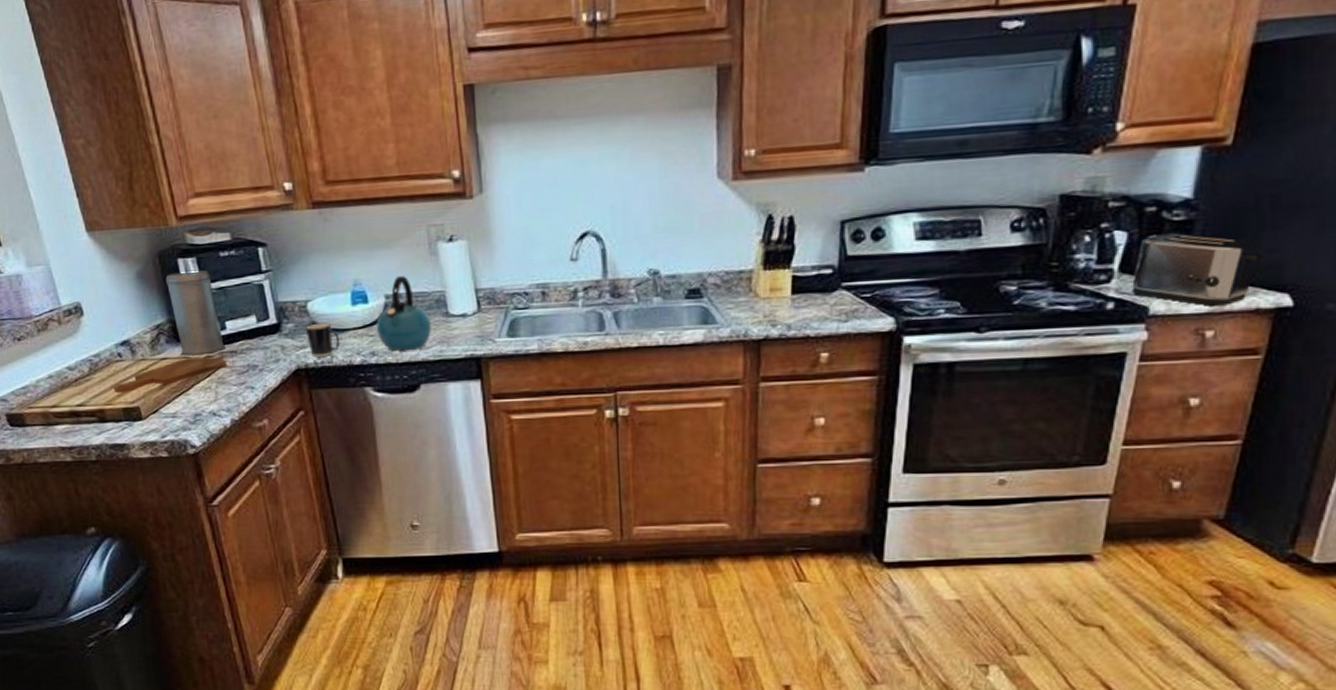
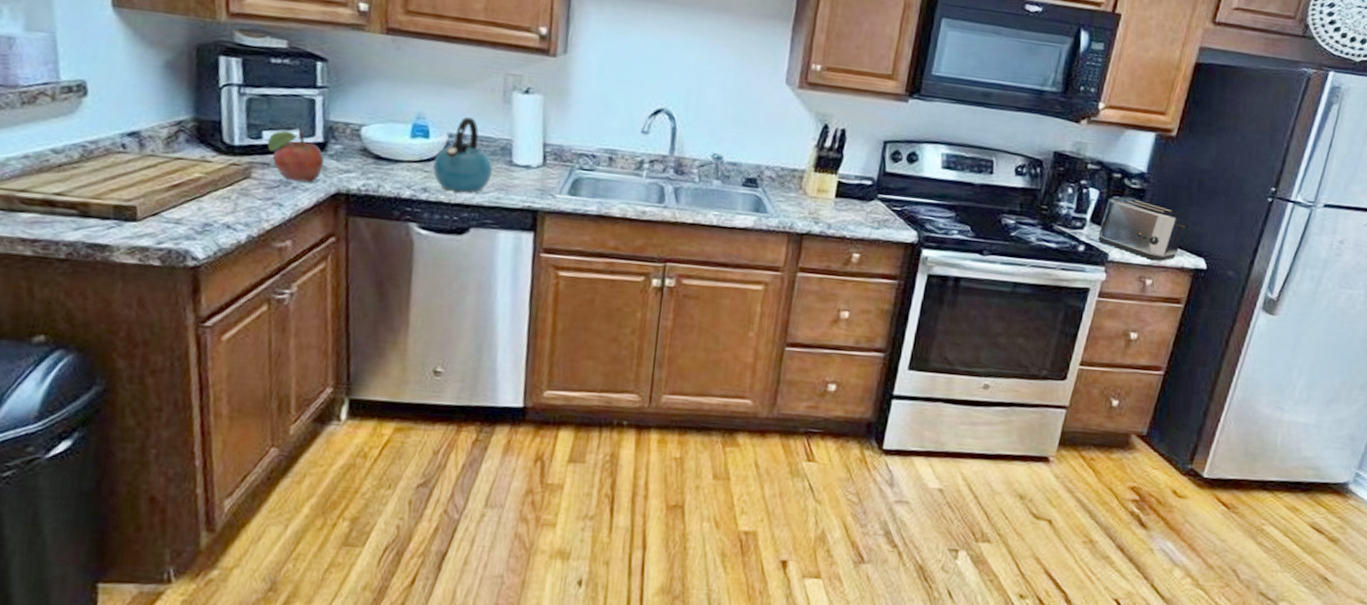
cutting board: present [113,356,227,394] -> none [106,161,256,189]
canister: present [165,270,225,356] -> none [199,69,257,163]
fruit: none [231,317,282,365] -> present [267,131,325,182]
mug: present [305,322,340,358] -> none [353,149,391,185]

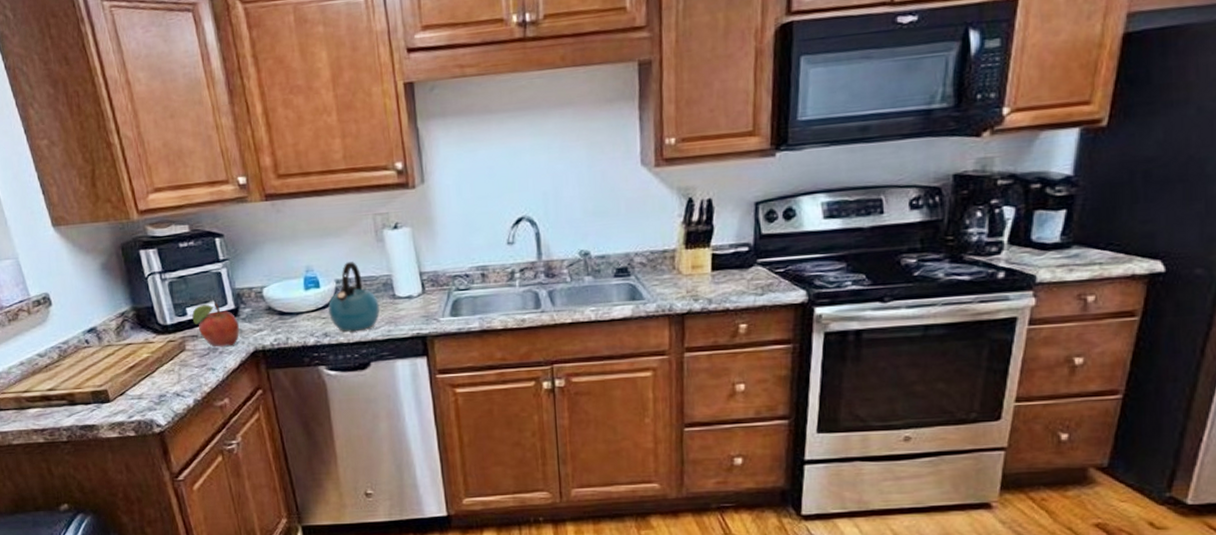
toaster: present [1098,196,1189,261] -> none [1020,207,1136,275]

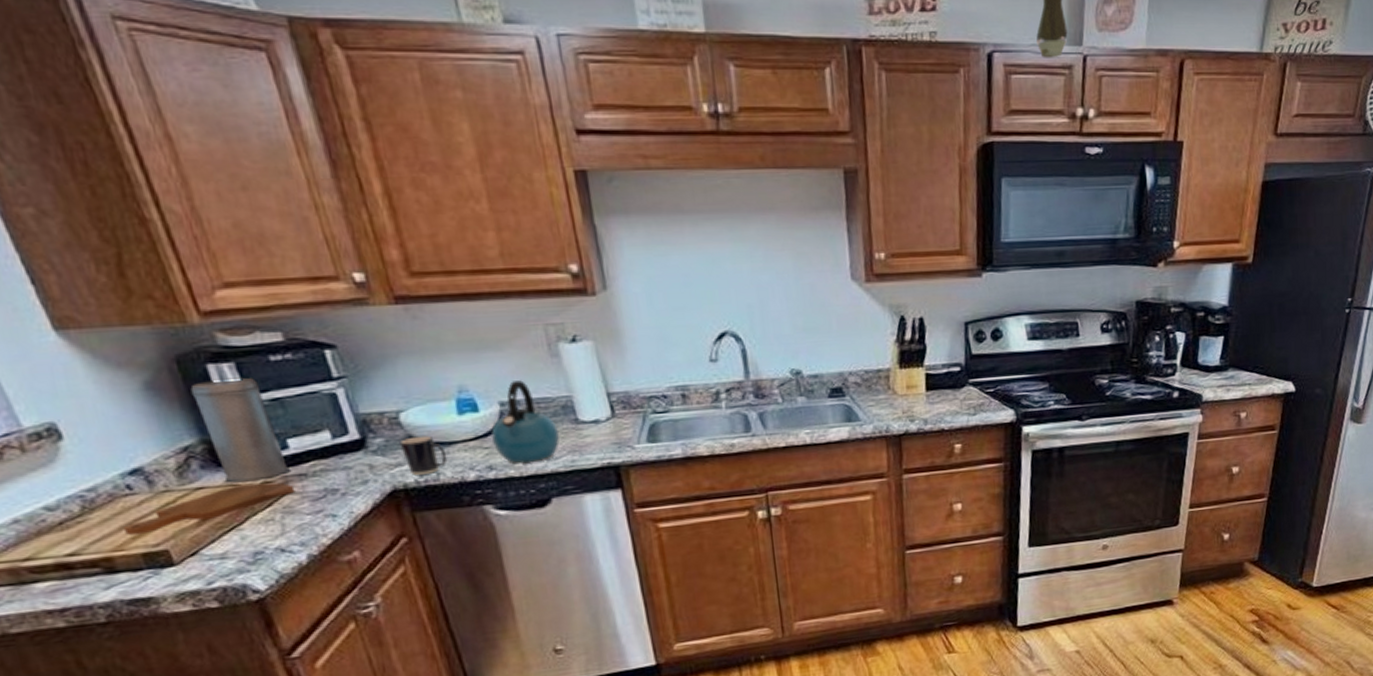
cutting board: none [81,341,189,378] -> present [122,482,295,536]
canister: none [129,260,187,341] -> present [190,377,290,483]
fruit: present [192,303,240,348] -> none [296,432,370,488]
mug: none [261,307,295,340] -> present [399,435,448,476]

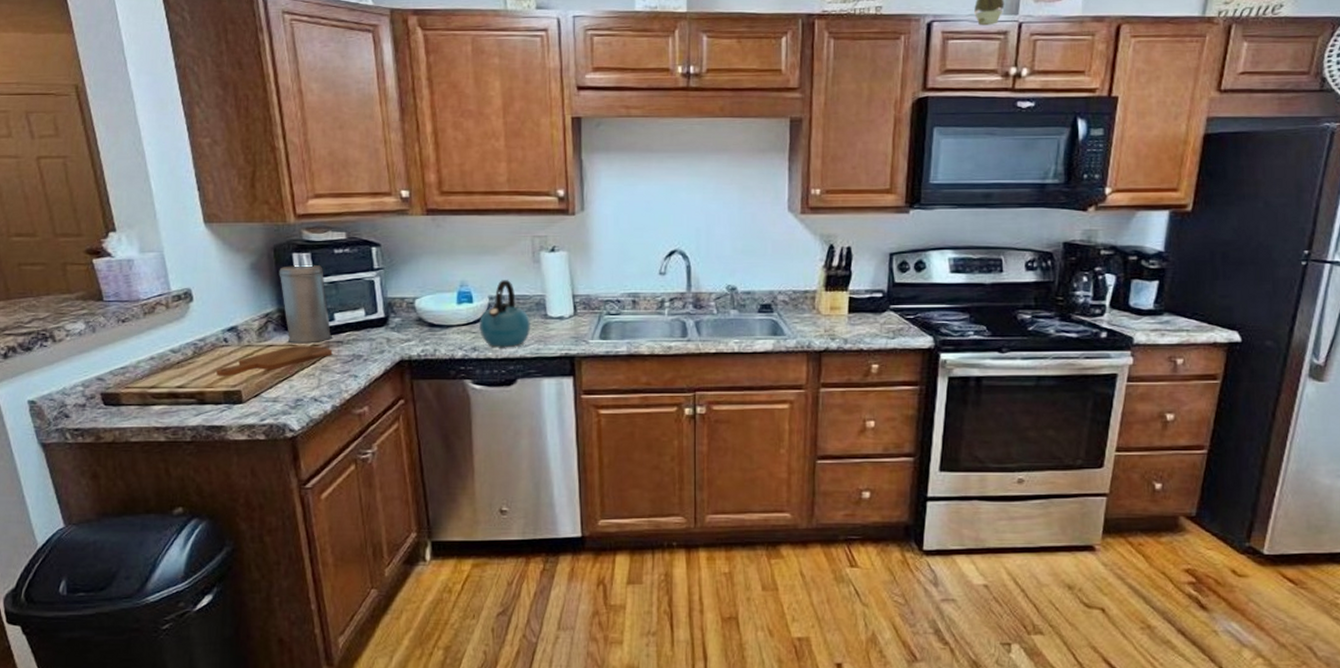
mug: present [399,435,448,476] -> none [411,319,444,351]

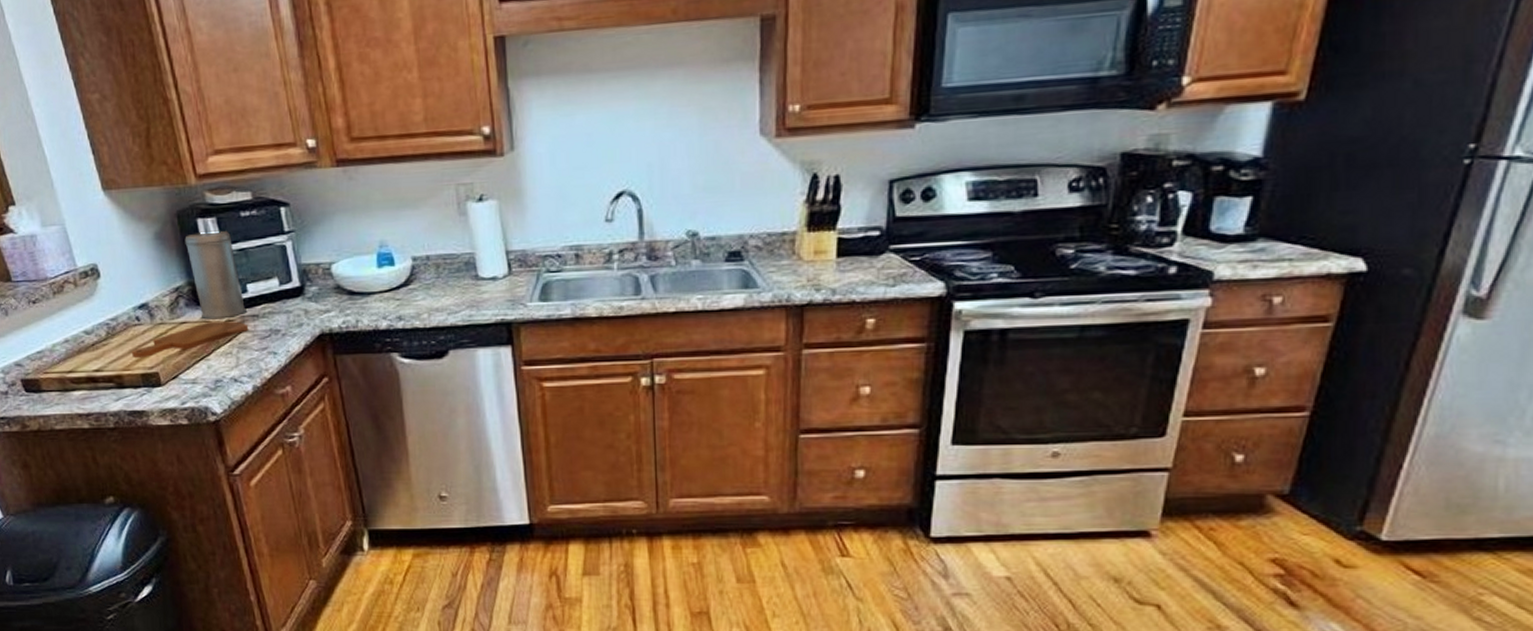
kettle: present [479,280,531,347] -> none [403,237,461,315]

